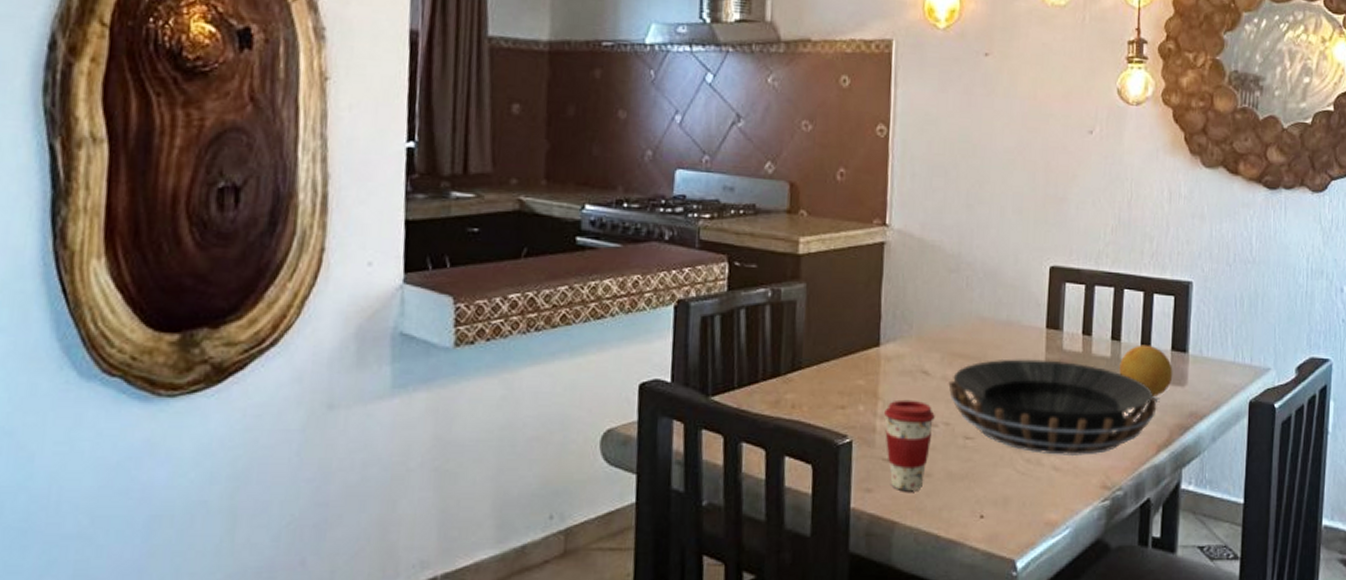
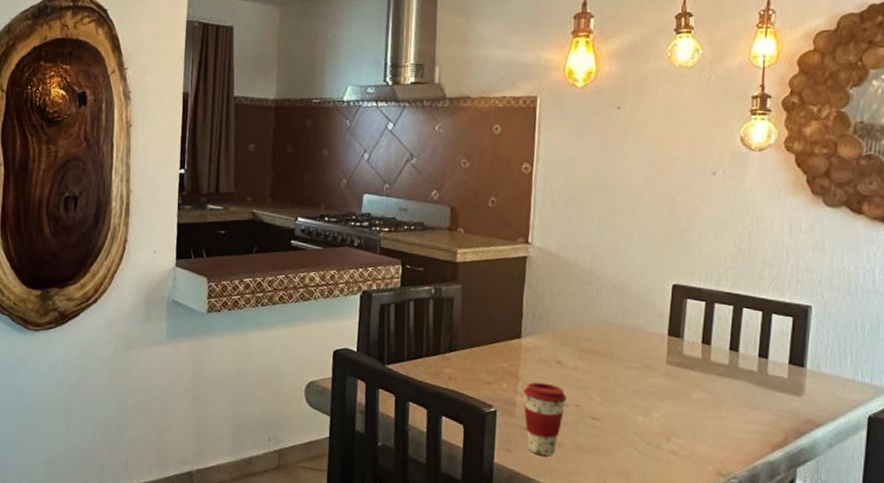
decorative bowl: present [948,358,1157,457] -> none [579,357,774,446]
fruit: present [1119,344,1173,398] -> none [736,356,790,403]

